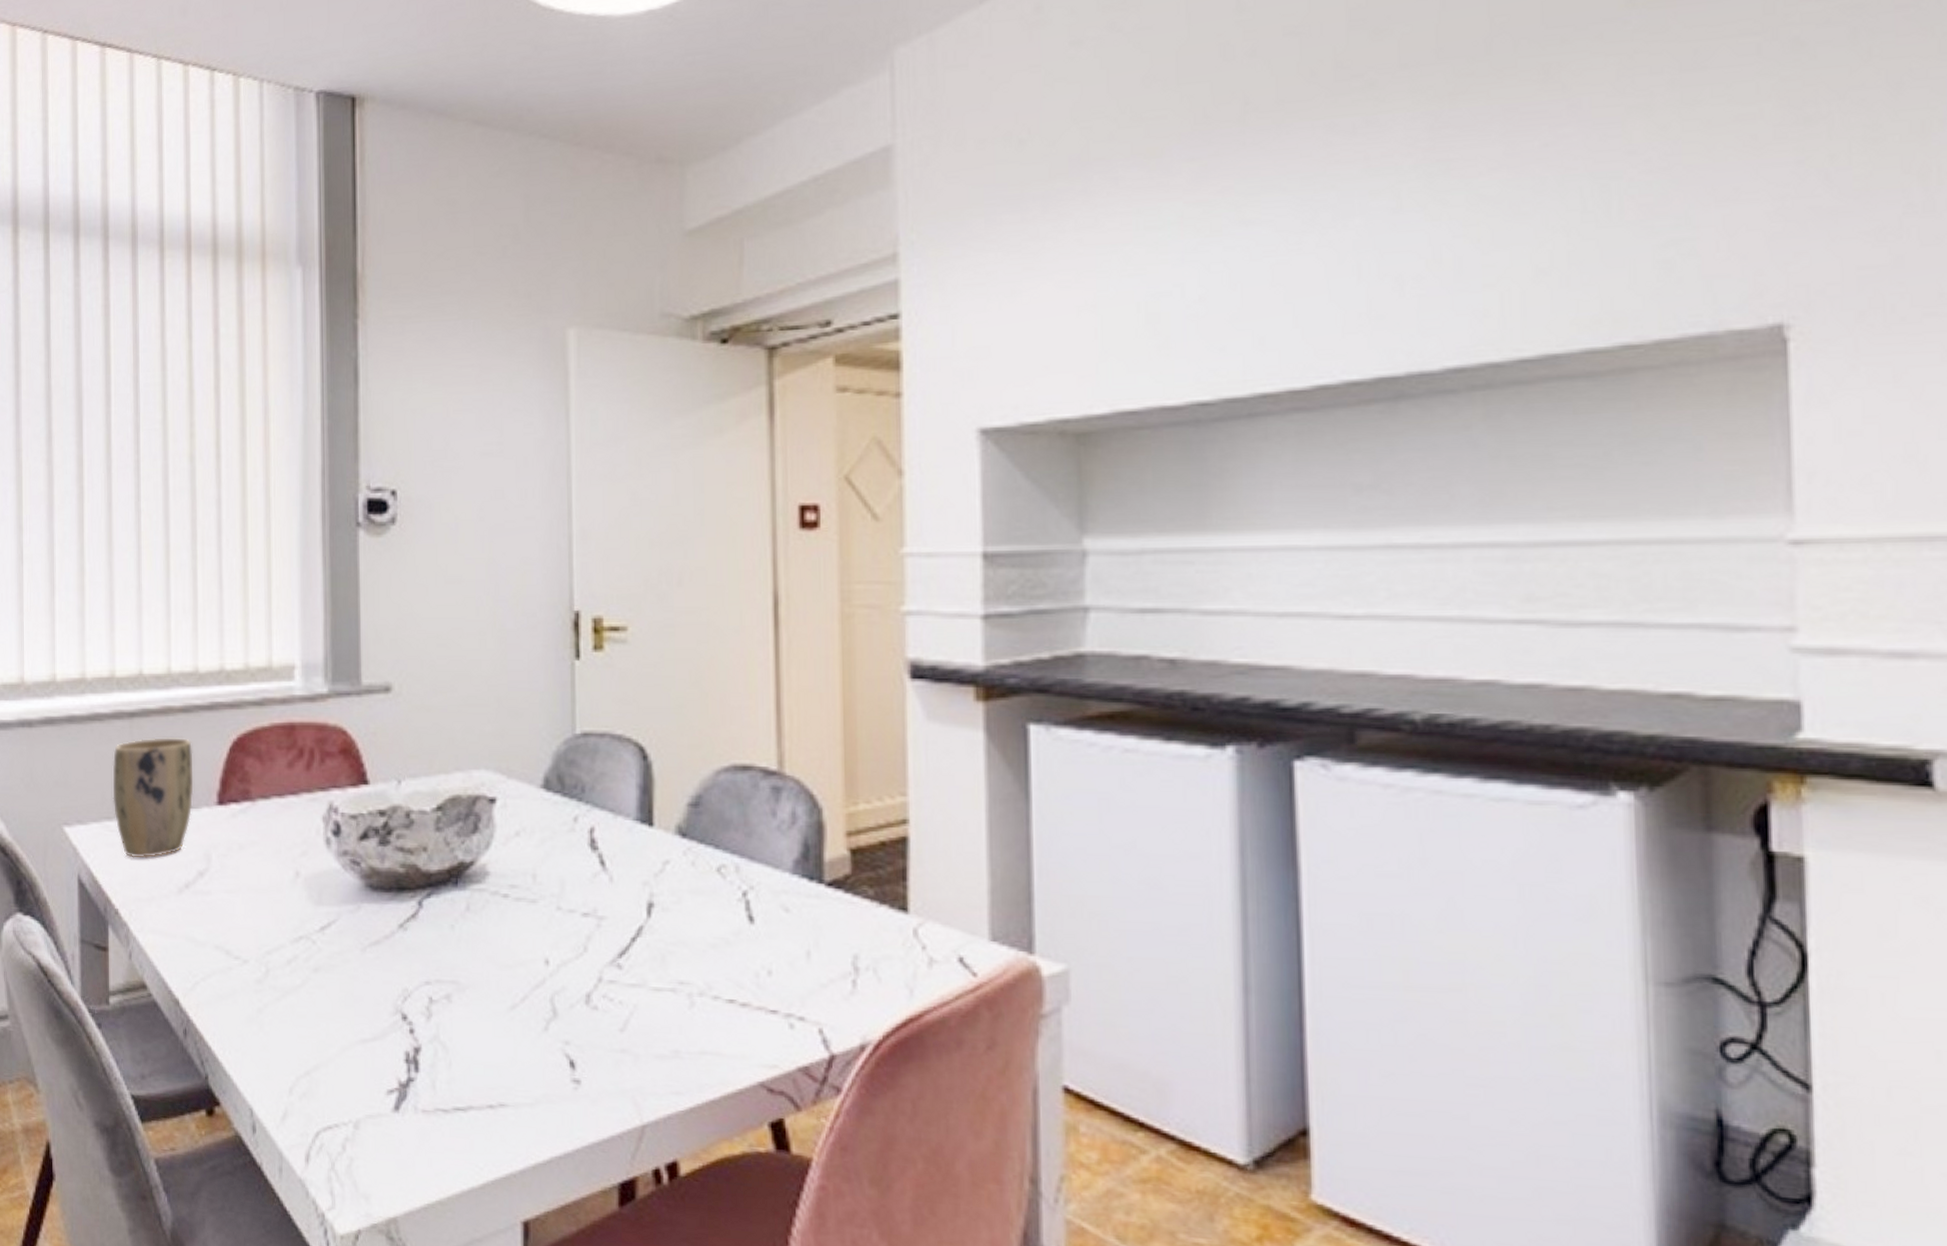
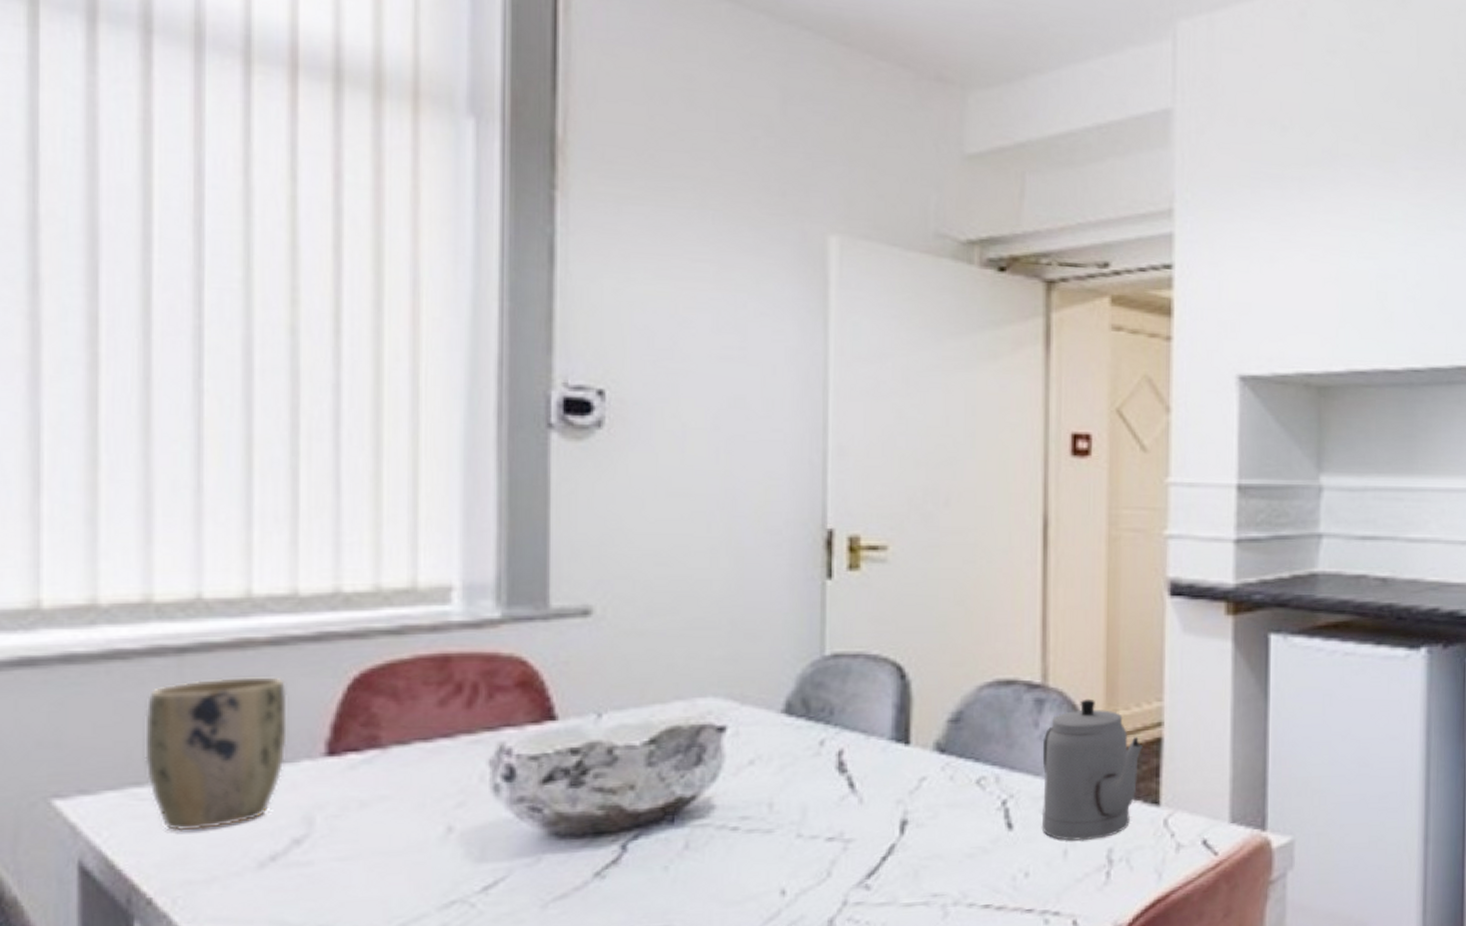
teapot: none [781,789,887,944] -> present [1041,698,1143,841]

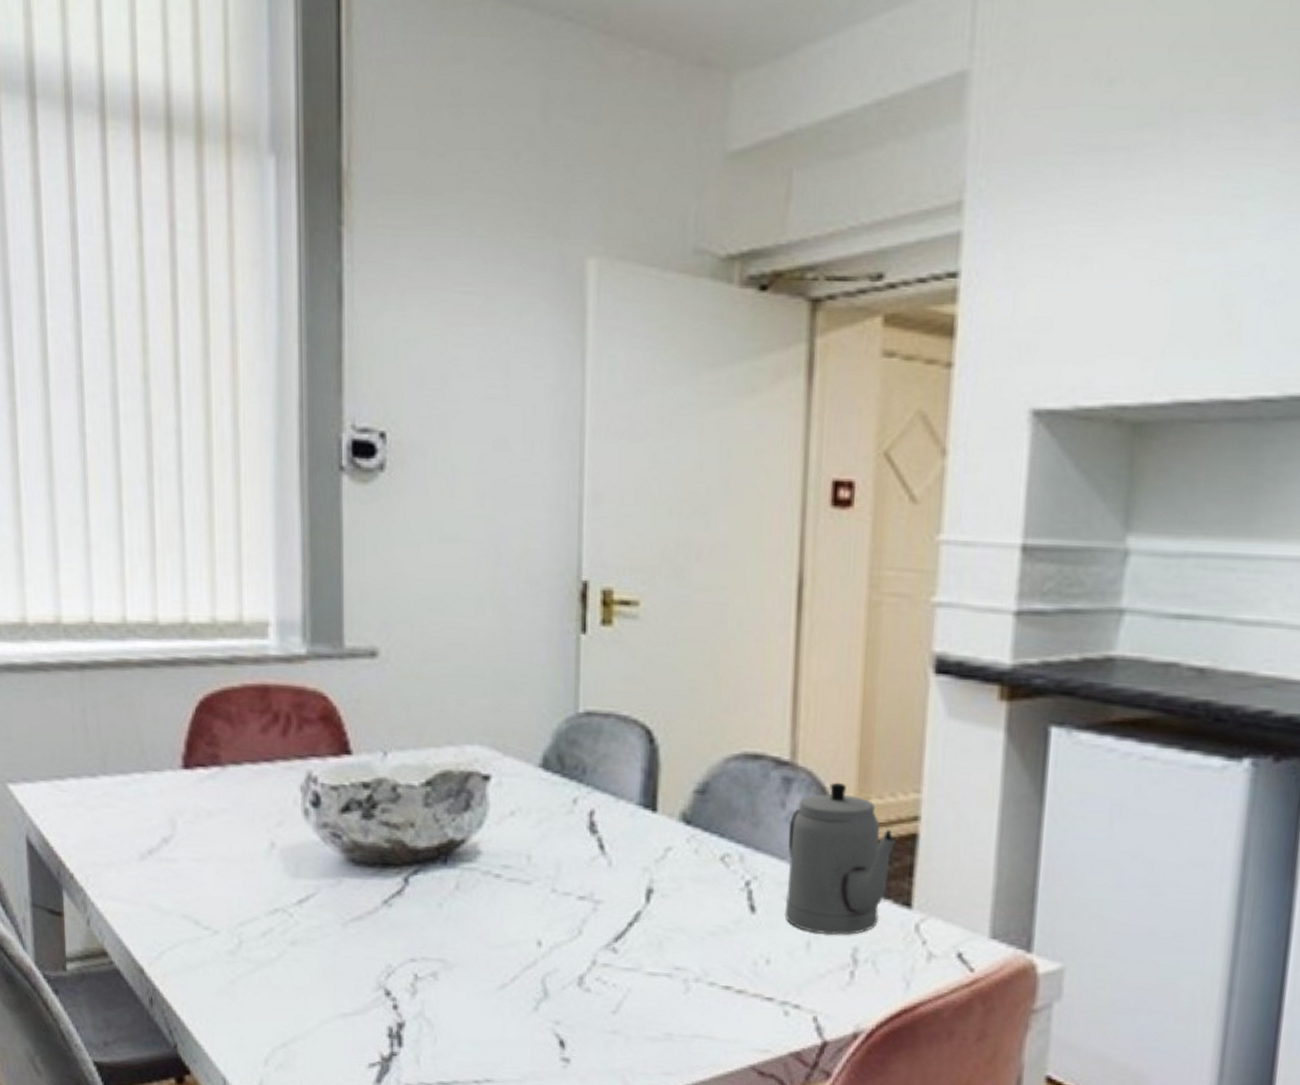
plant pot: present [145,677,287,831] -> none [61,693,156,822]

